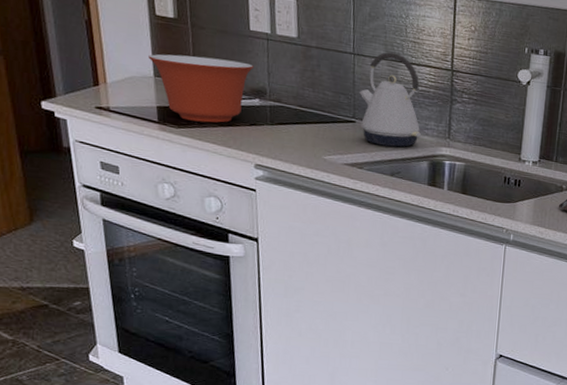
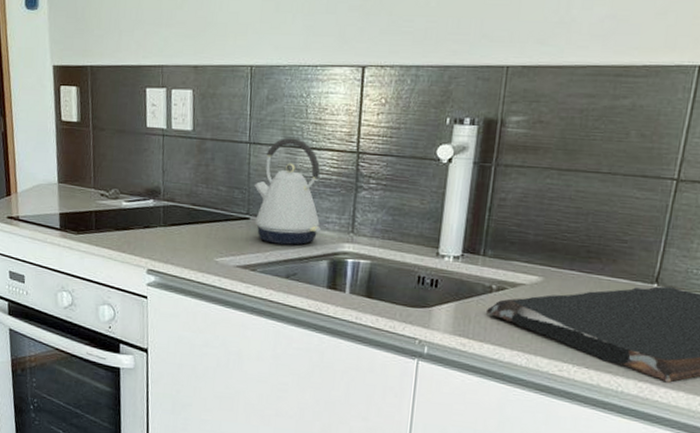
mixing bowl: present [148,54,254,123] -> none [54,159,149,227]

